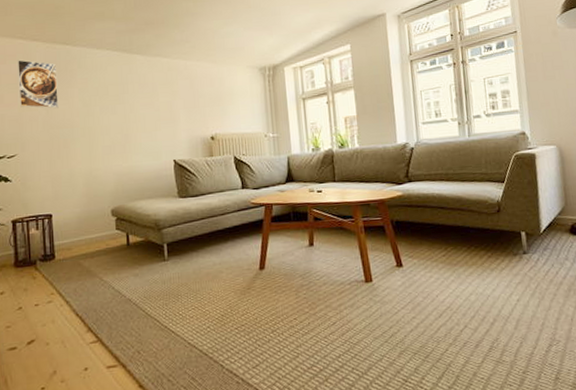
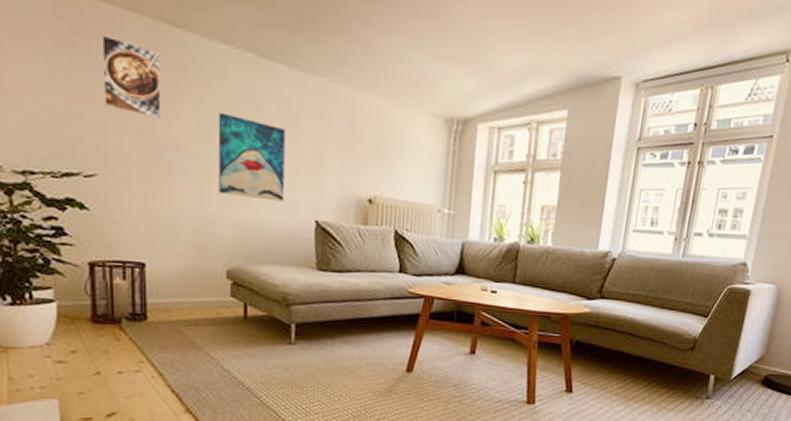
wall art: none [97,95,150,153] -> present [218,112,286,202]

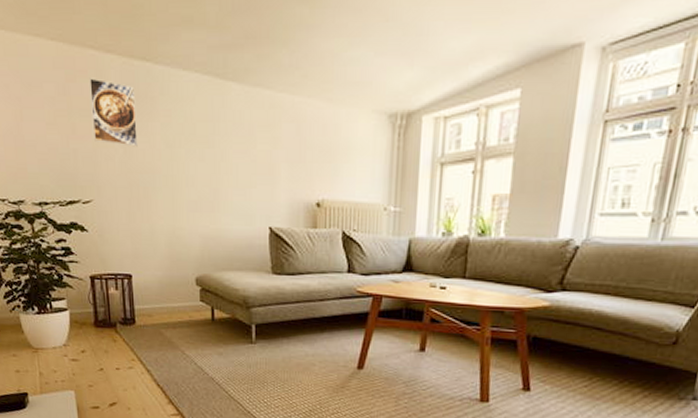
wall art: present [218,112,286,202] -> none [183,134,242,212]

